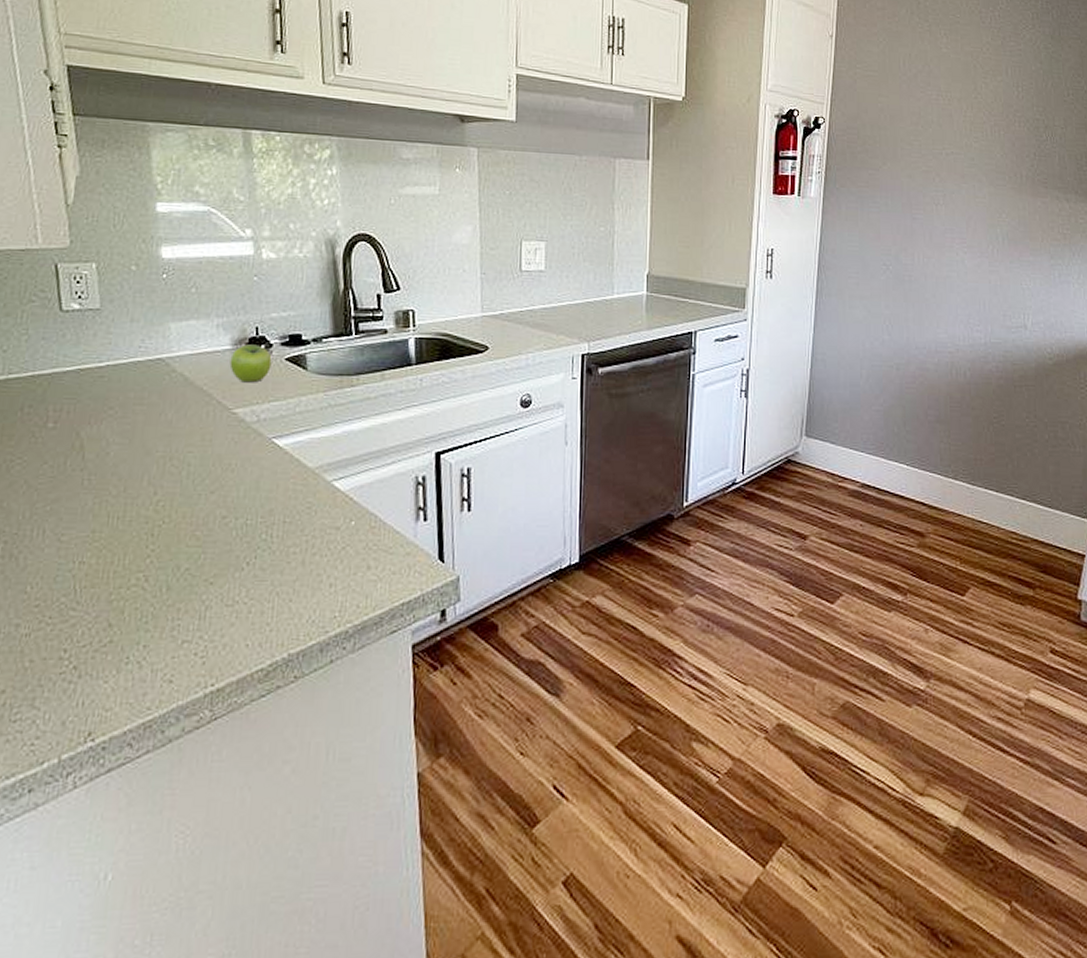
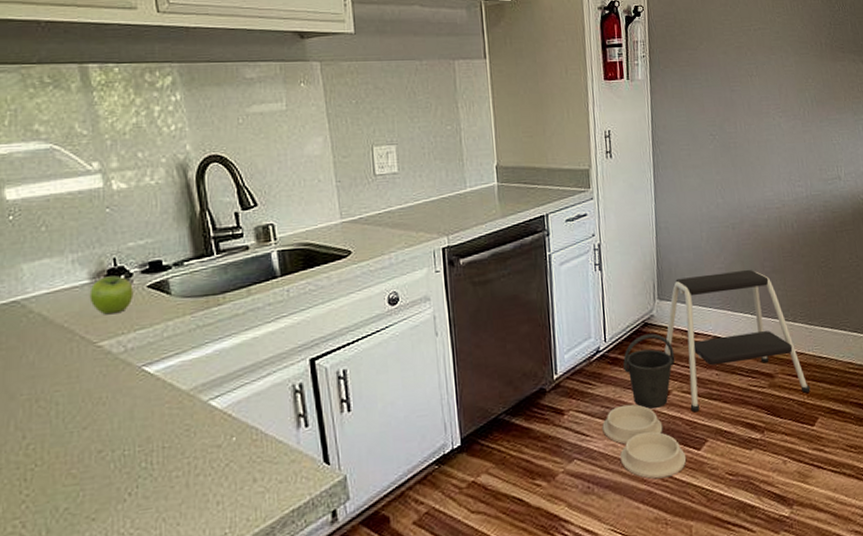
pet bowl: none [730,544,818,628] -> present [602,404,687,479]
bucket: none [760,471,817,552] -> present [623,333,675,409]
step stool: none [805,415,965,563] -> present [664,270,811,413]

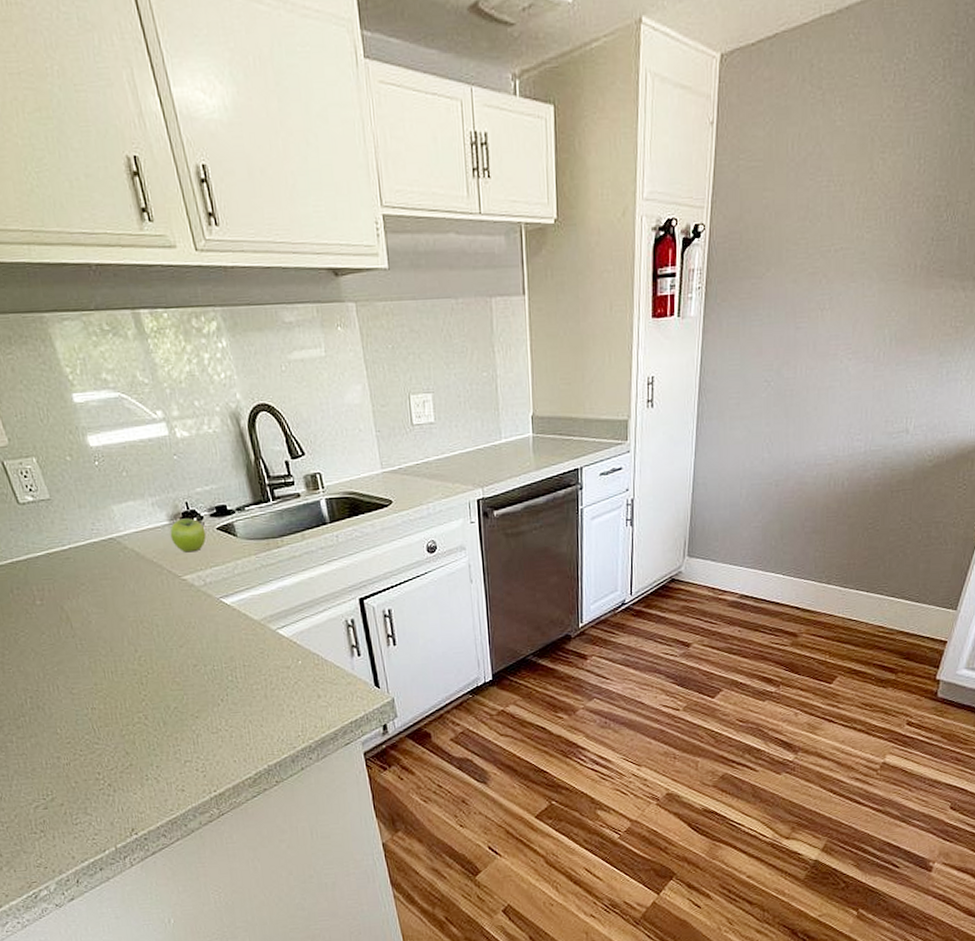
pet bowl: present [602,404,687,479] -> none [622,653,700,720]
bucket: present [623,333,675,409] -> none [647,589,699,659]
step stool: present [664,270,811,413] -> none [688,530,834,665]

